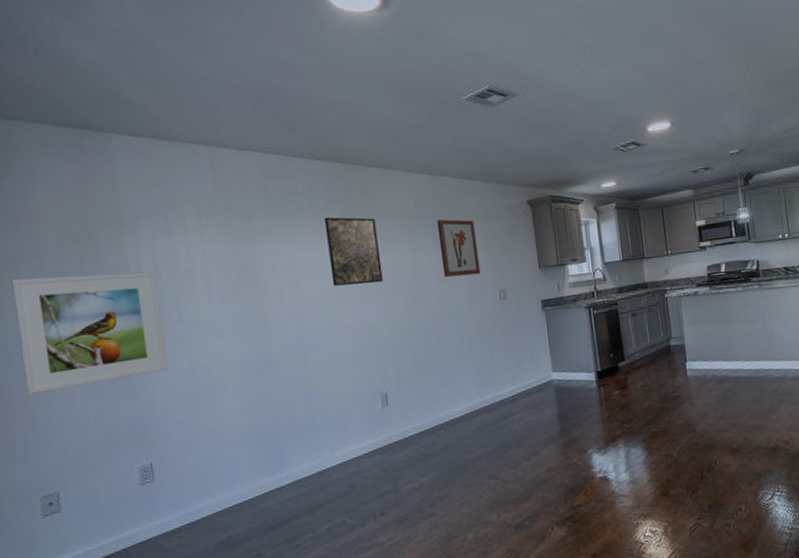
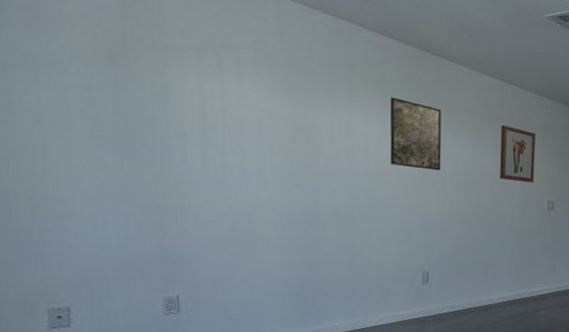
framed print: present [12,272,168,394] -> none [26,80,205,211]

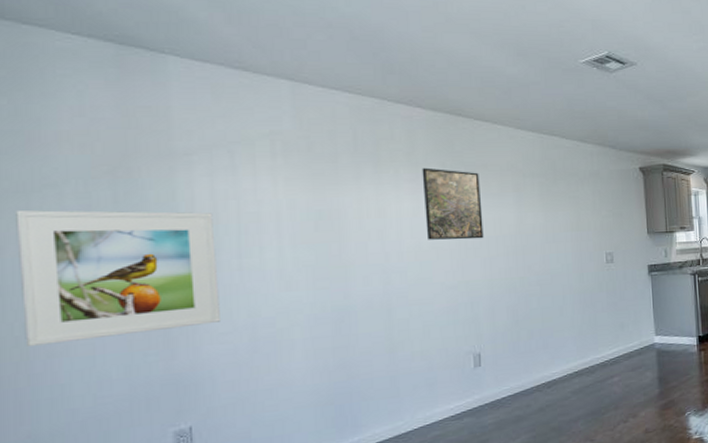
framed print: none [26,80,205,211] -> present [16,209,220,346]
wall art: present [500,125,536,183] -> none [545,179,588,238]

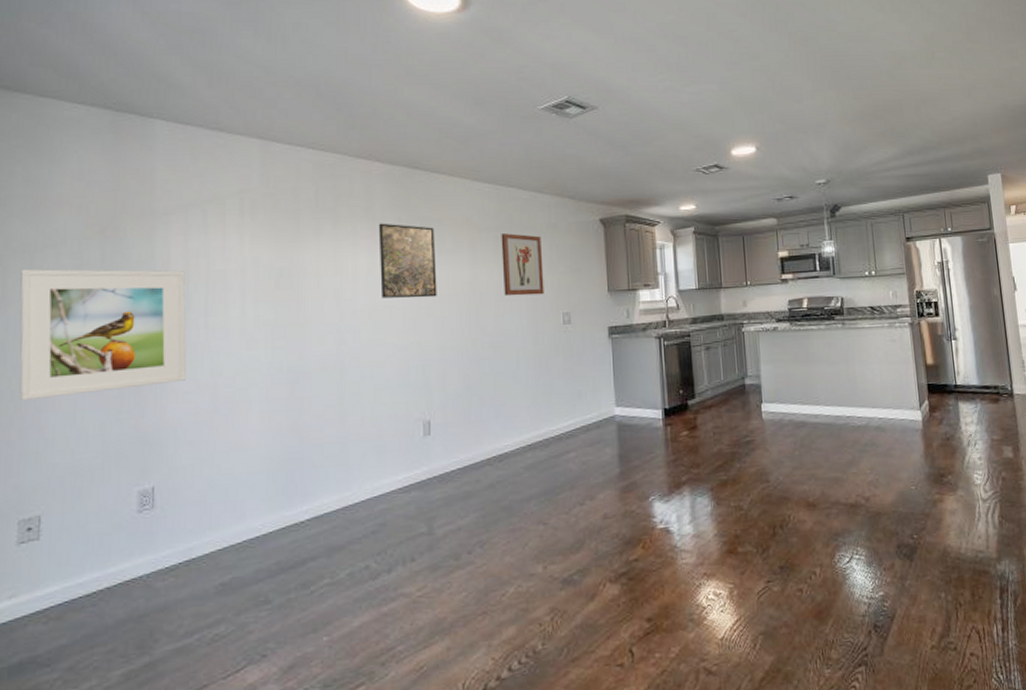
wall art: none [545,179,588,238] -> present [501,233,544,297]

